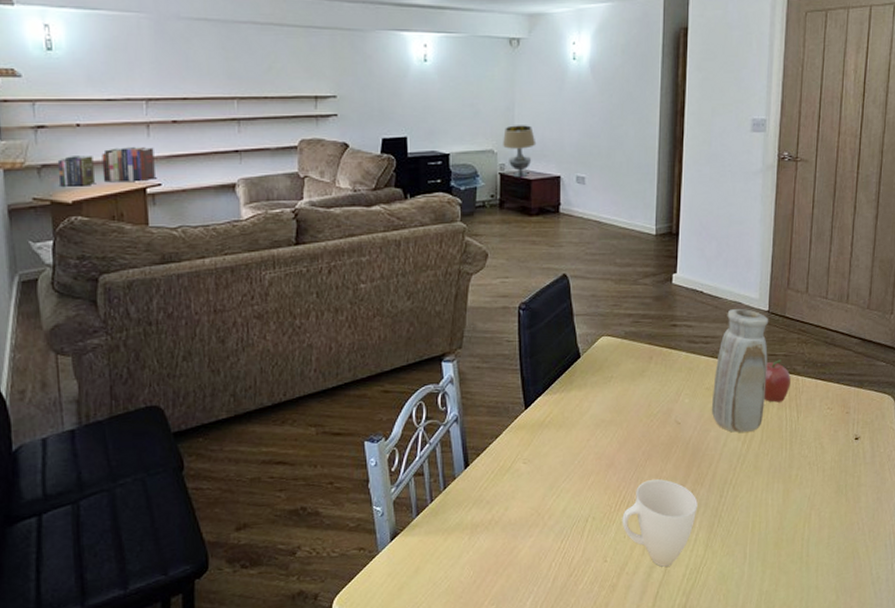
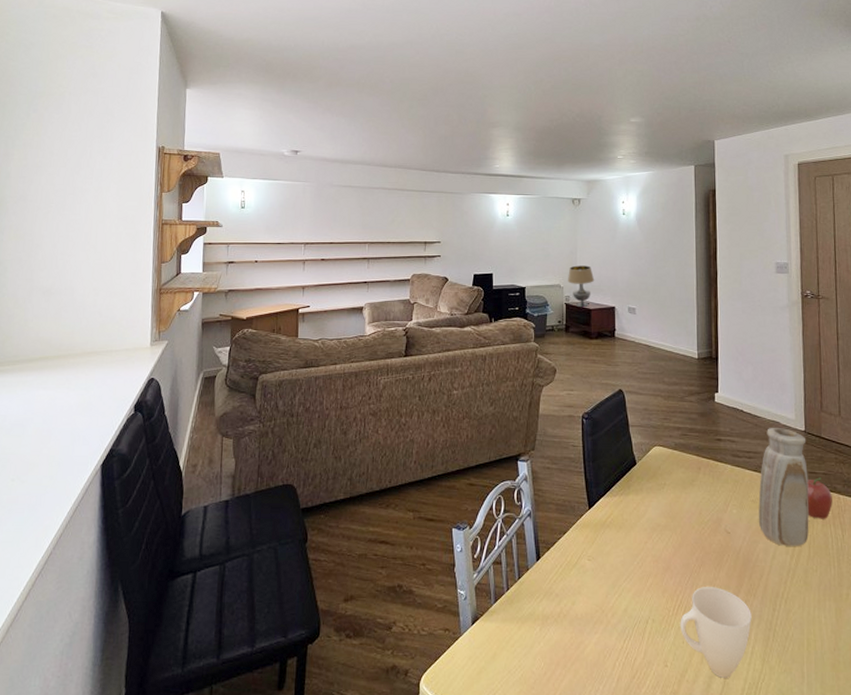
books: present [57,156,94,186] -> none [239,284,264,306]
books: present [102,146,155,183] -> none [269,277,307,304]

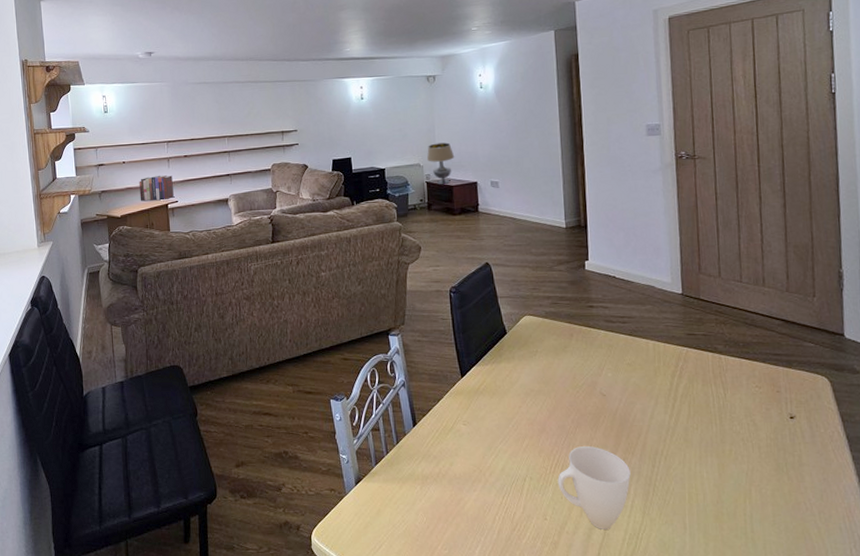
books: none [269,277,307,304] -> present [139,175,174,202]
vase: present [758,428,809,546] -> none [634,292,689,406]
fruit: present [807,477,833,519] -> none [685,338,713,379]

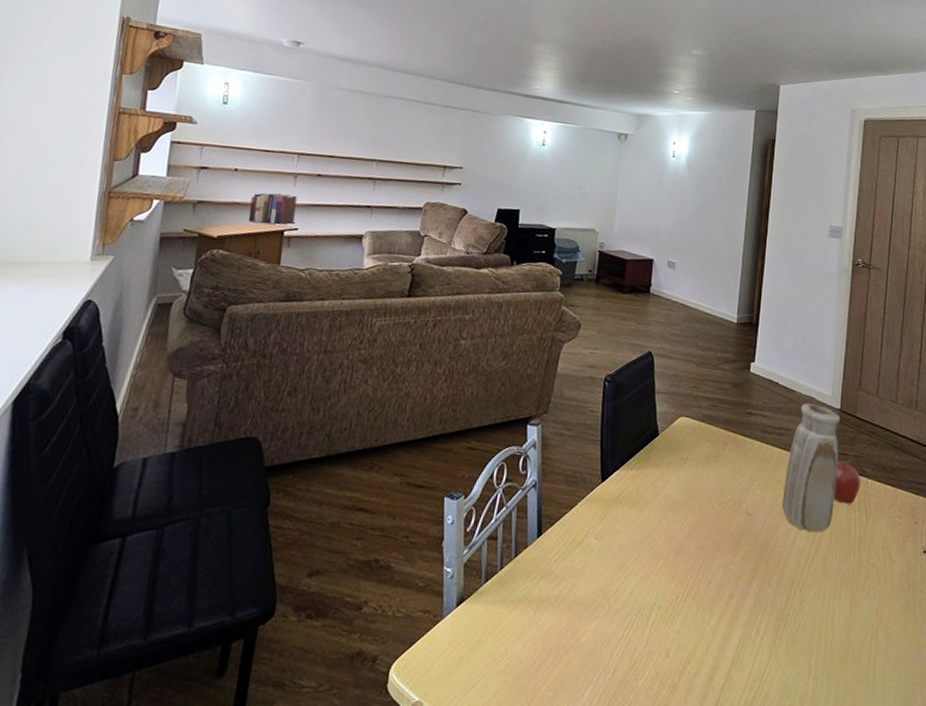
table lamp: present [426,142,455,184] -> none [603,209,634,257]
mug: present [557,446,631,529] -> none [687,572,764,670]
vase: none [634,292,689,406] -> present [781,404,841,532]
fruit: none [685,338,713,379] -> present [833,459,861,504]

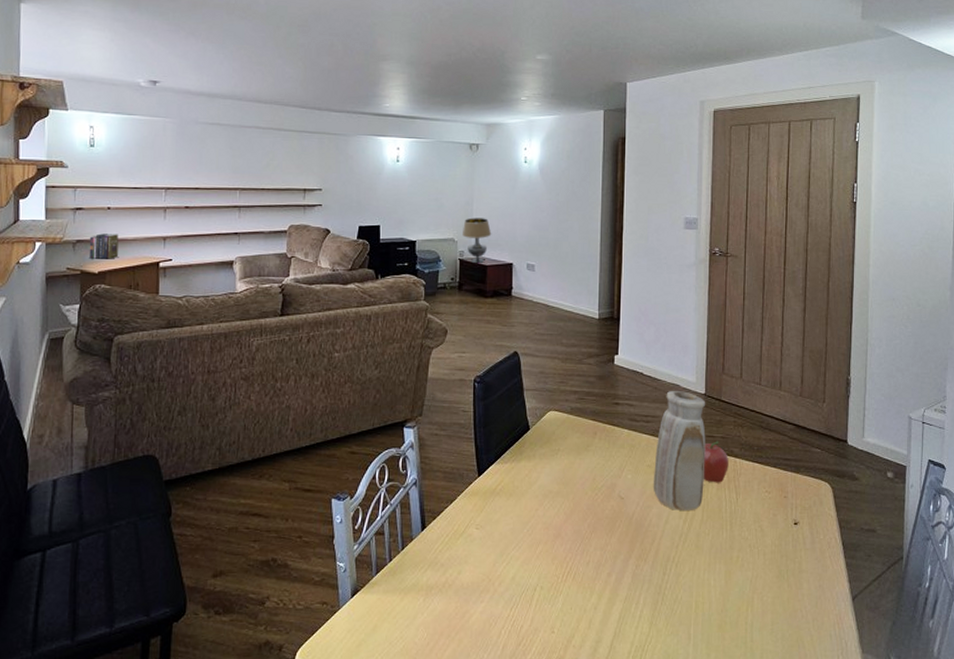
books: none [210,195,244,224] -> present [89,233,119,259]
books: present [248,192,297,225] -> none [125,226,168,257]
table lamp: none [603,209,634,257] -> present [461,217,492,263]

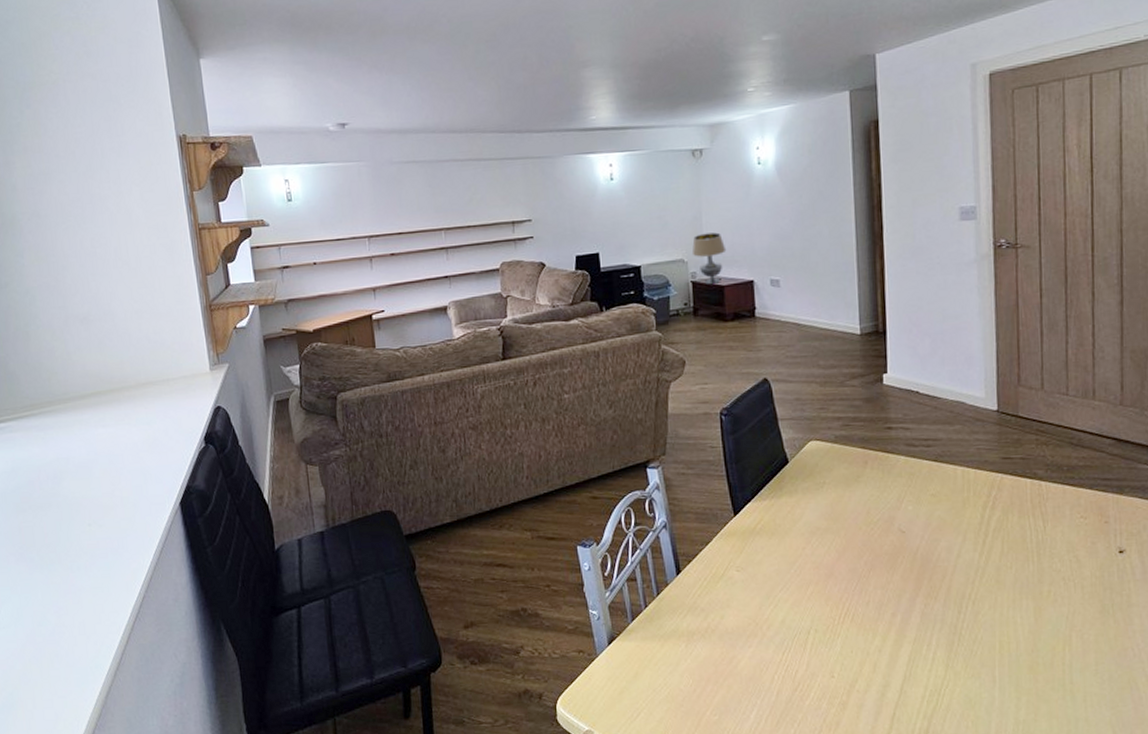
books: present [89,233,119,259] -> none [300,289,330,317]
vase: present [653,391,706,510] -> none [939,409,1003,543]
fruit: present [703,441,729,483] -> none [1000,463,1032,510]

